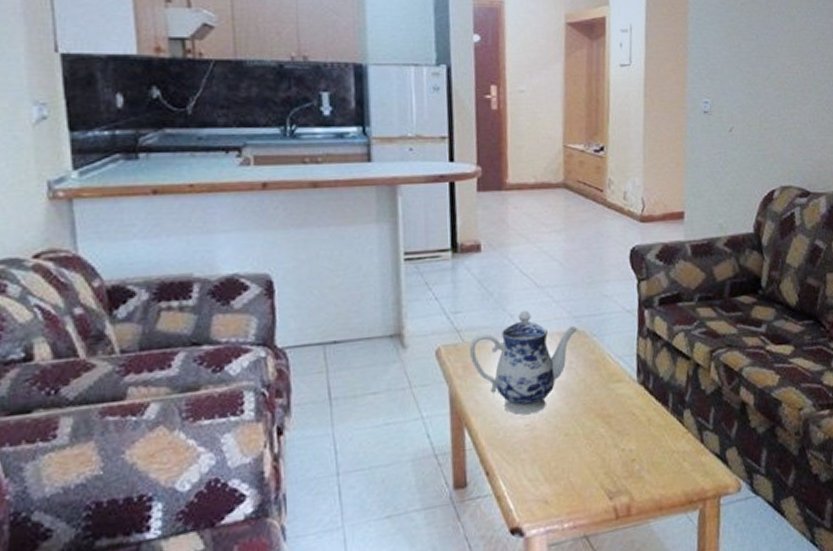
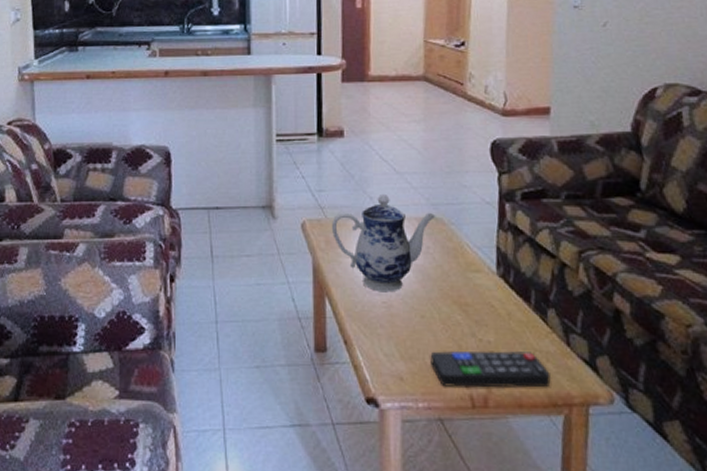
remote control: none [574,454,687,503] -> present [430,350,551,388]

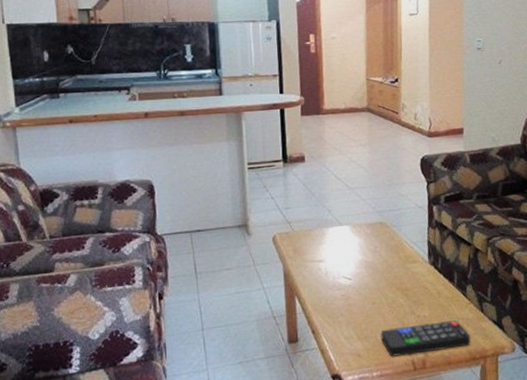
teapot: present [331,193,436,293] -> none [297,206,381,288]

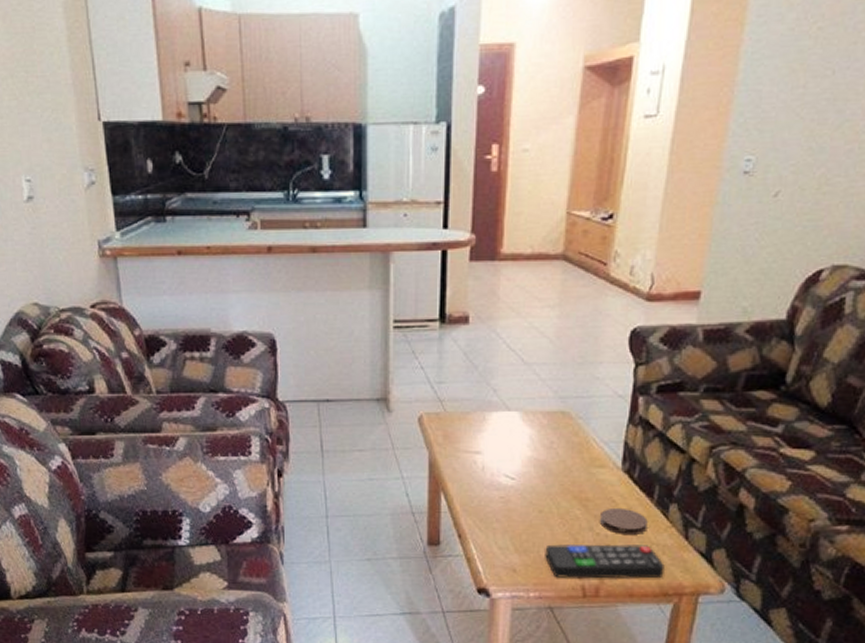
coaster: none [418,292,454,315] -> present [599,507,648,536]

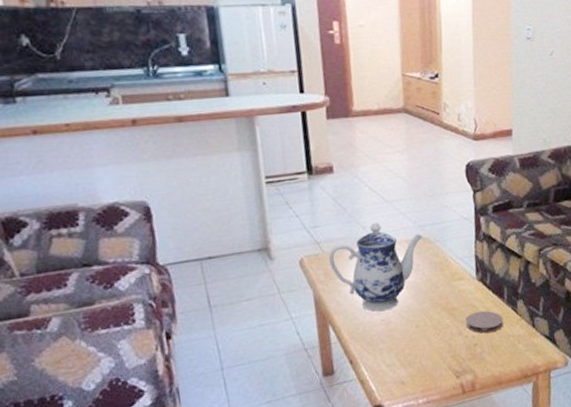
teapot: none [450,385,563,488] -> present [328,222,423,312]
remote control: present [545,543,665,579] -> none [426,338,522,381]

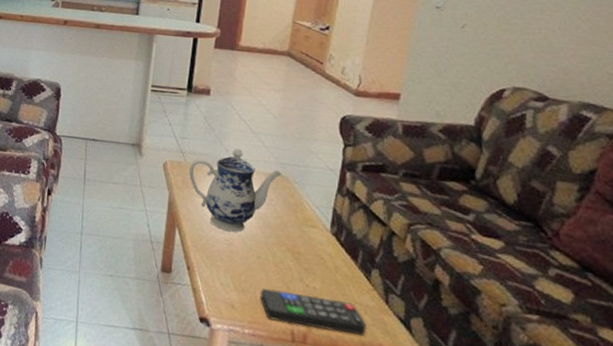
remote control: none [426,338,522,381] -> present [260,288,367,336]
coaster: present [465,310,504,334] -> none [309,264,352,292]

